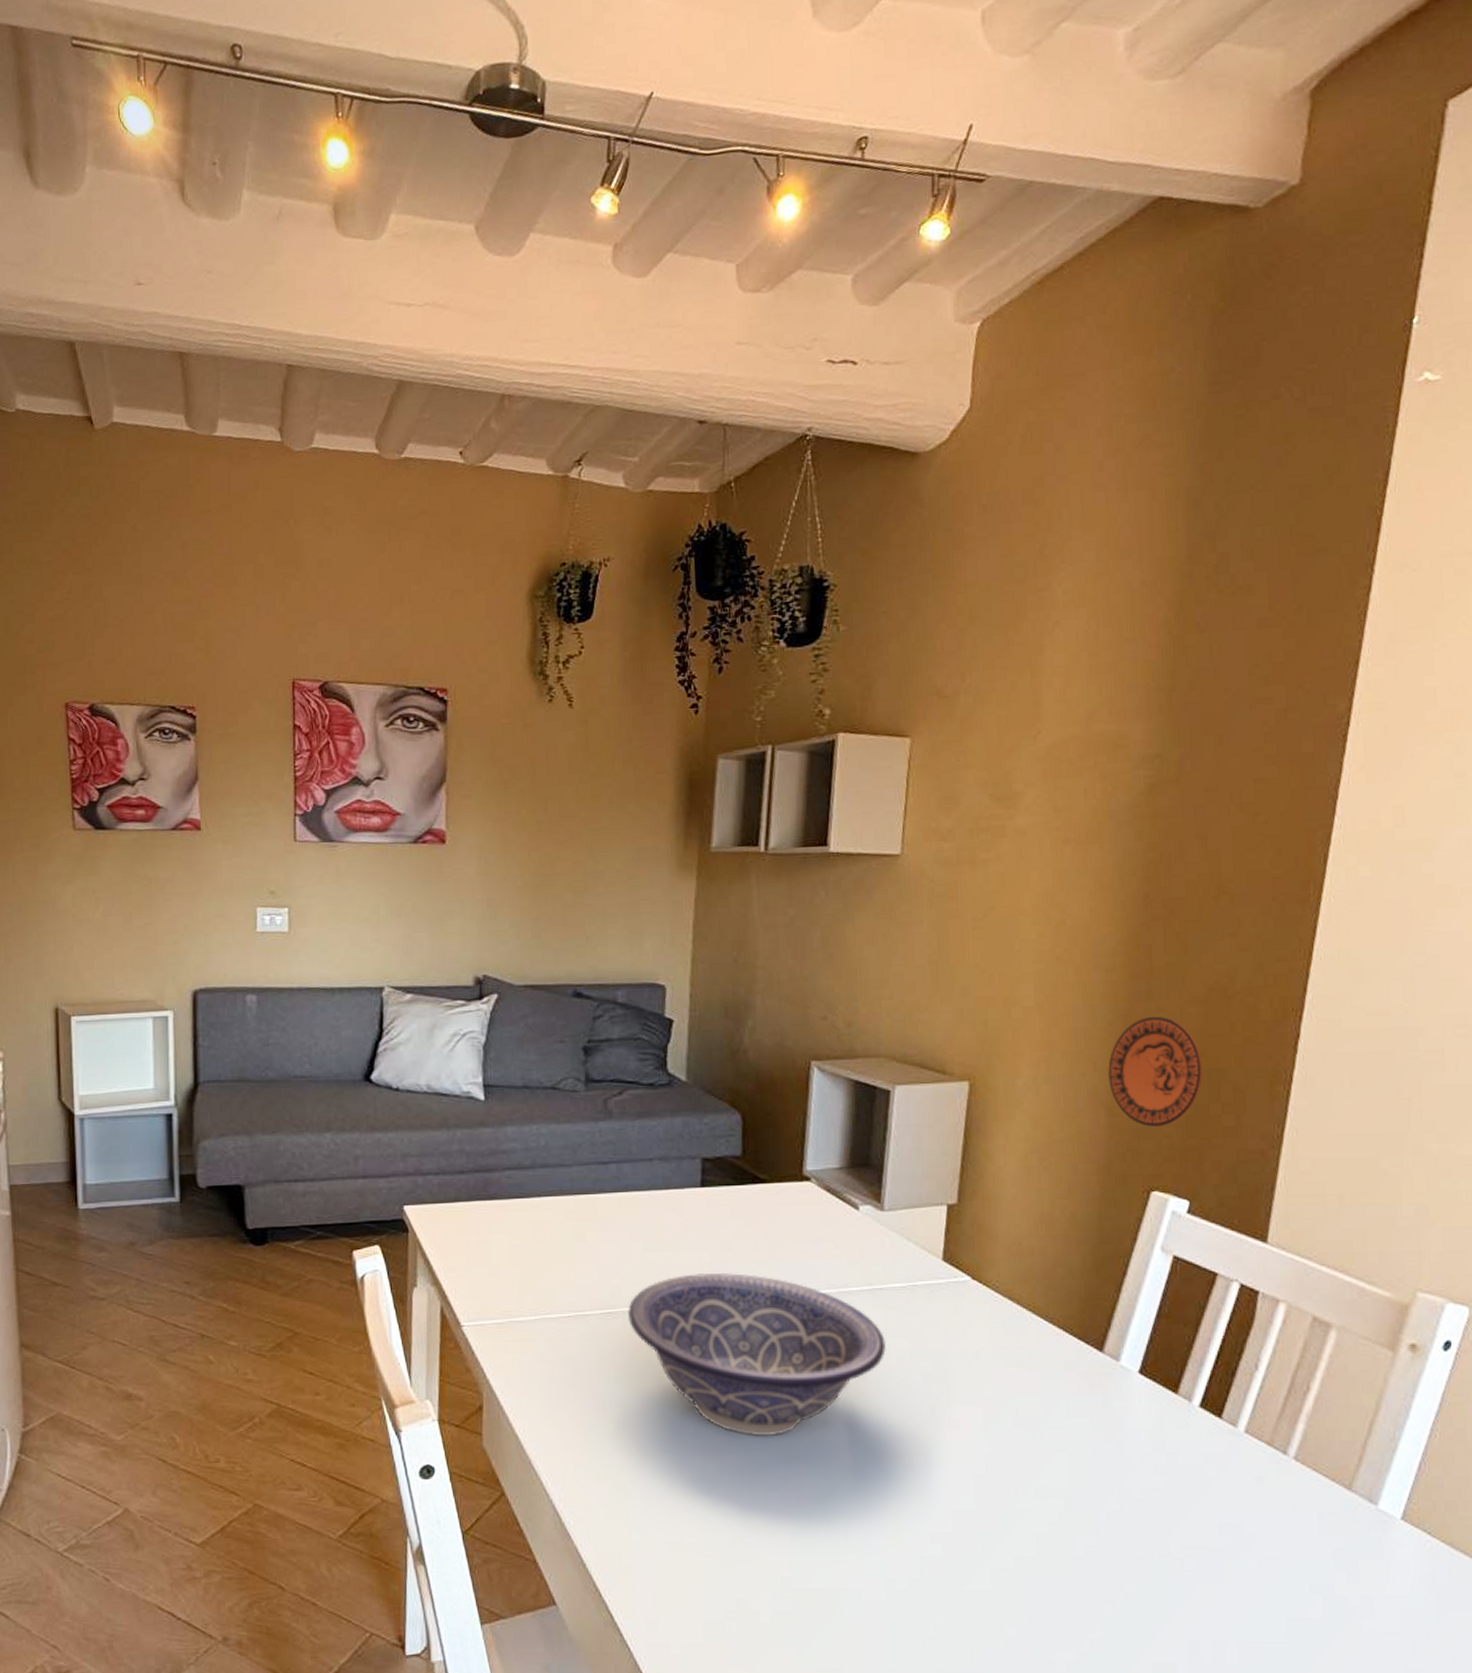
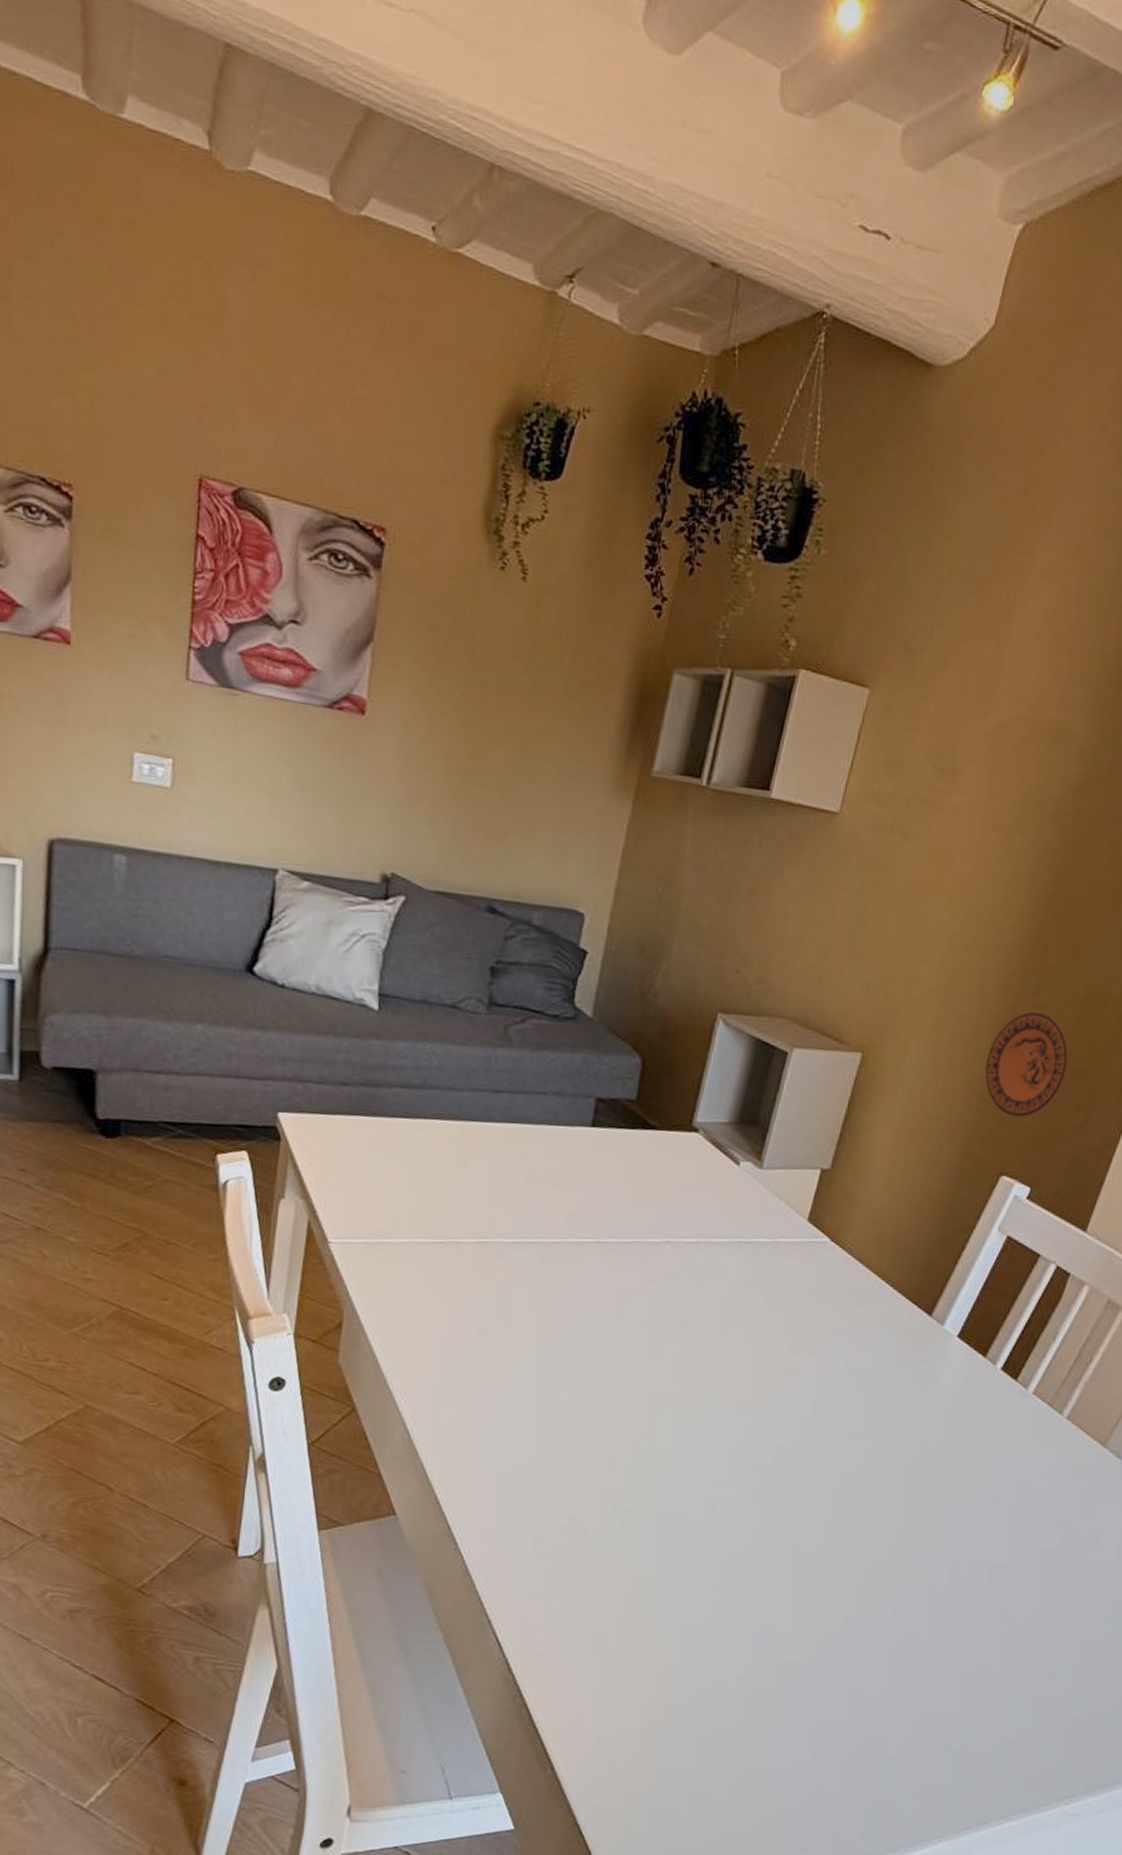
decorative bowl: present [627,1272,886,1437] -> none [501,1211,743,1372]

